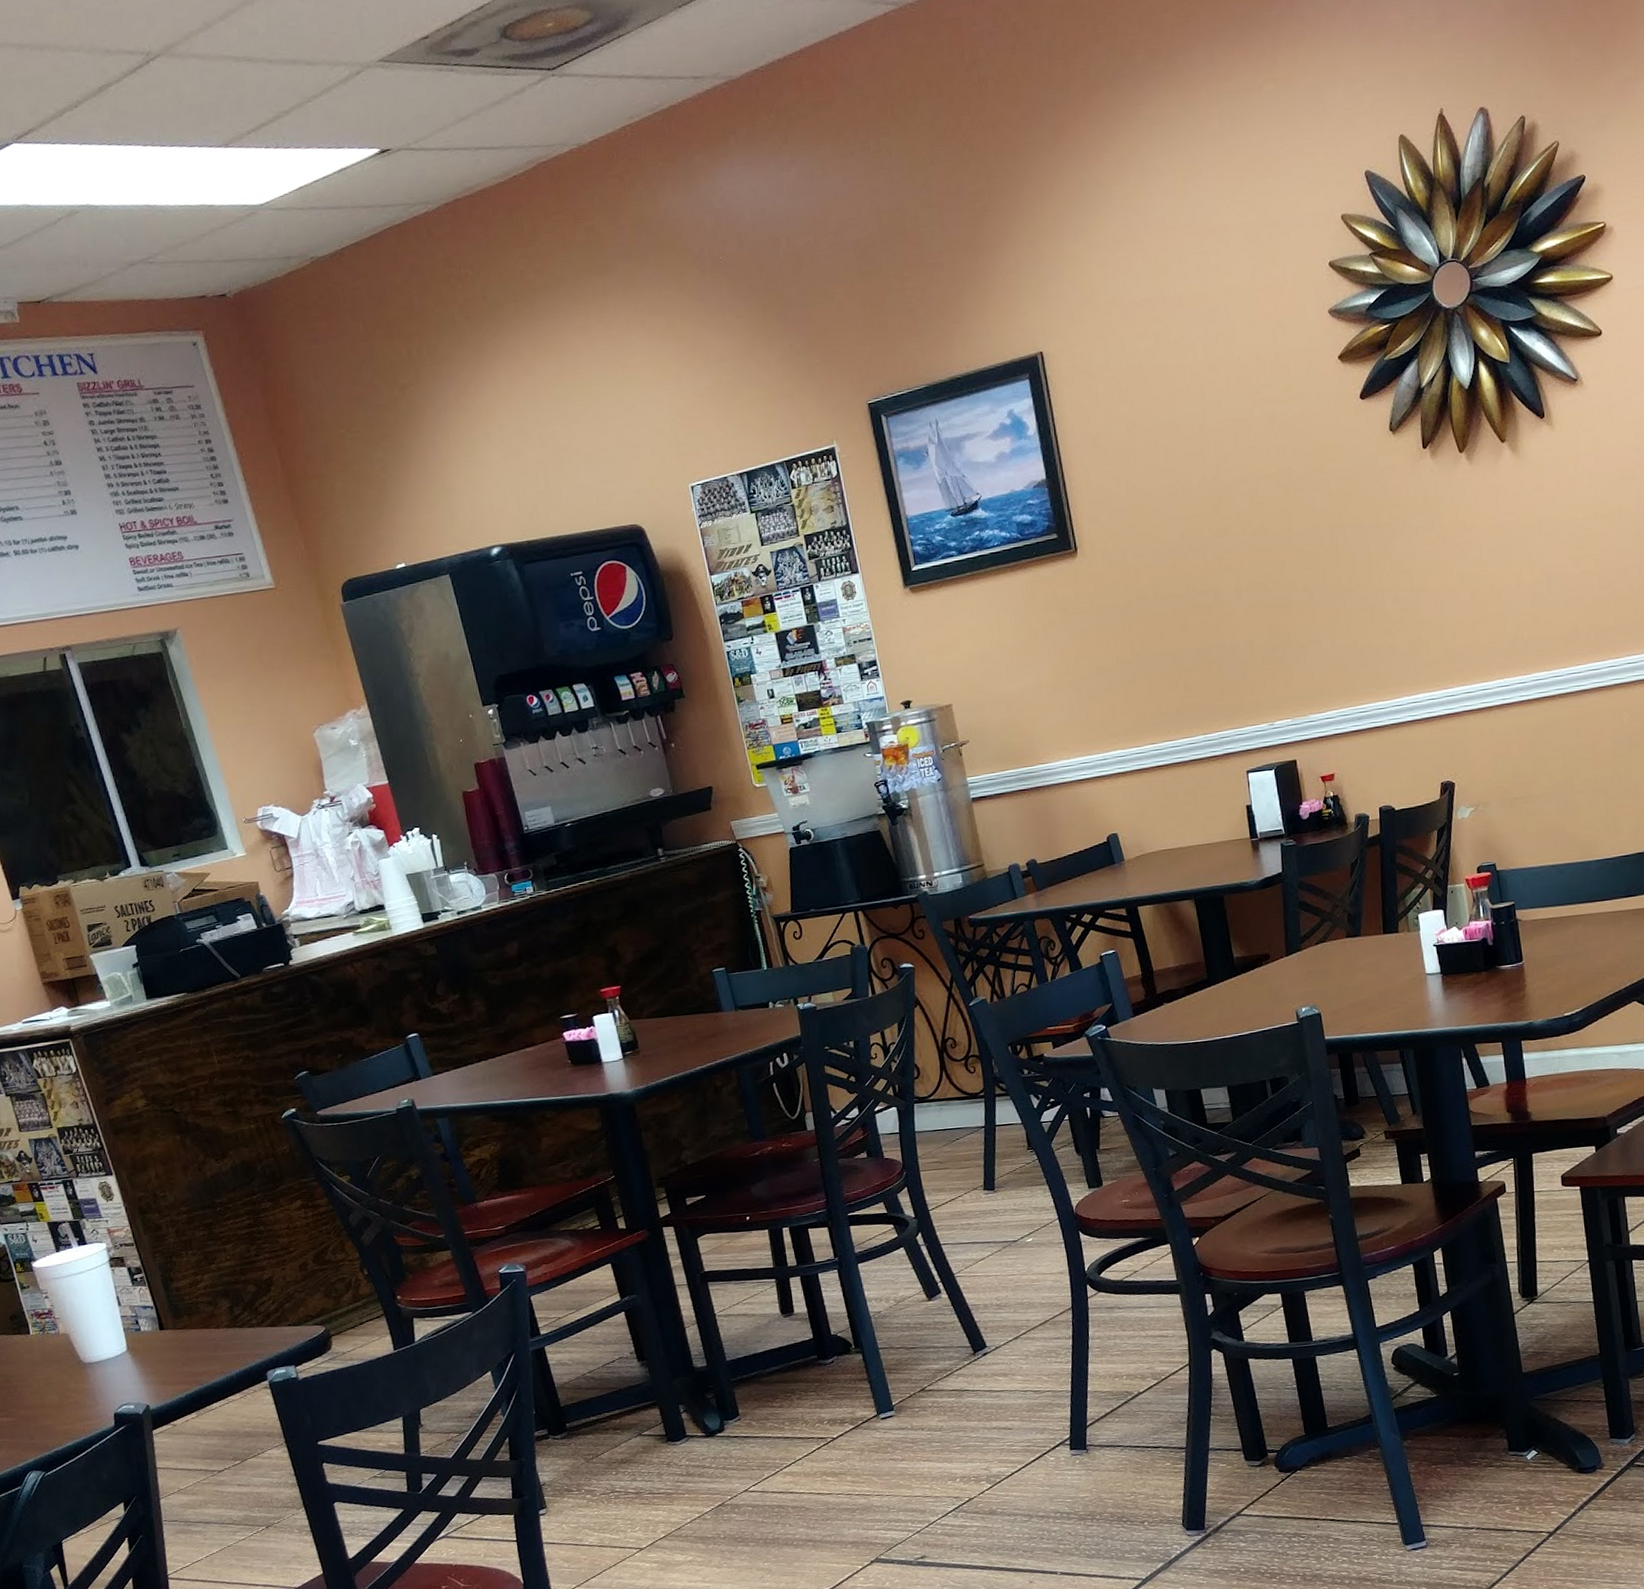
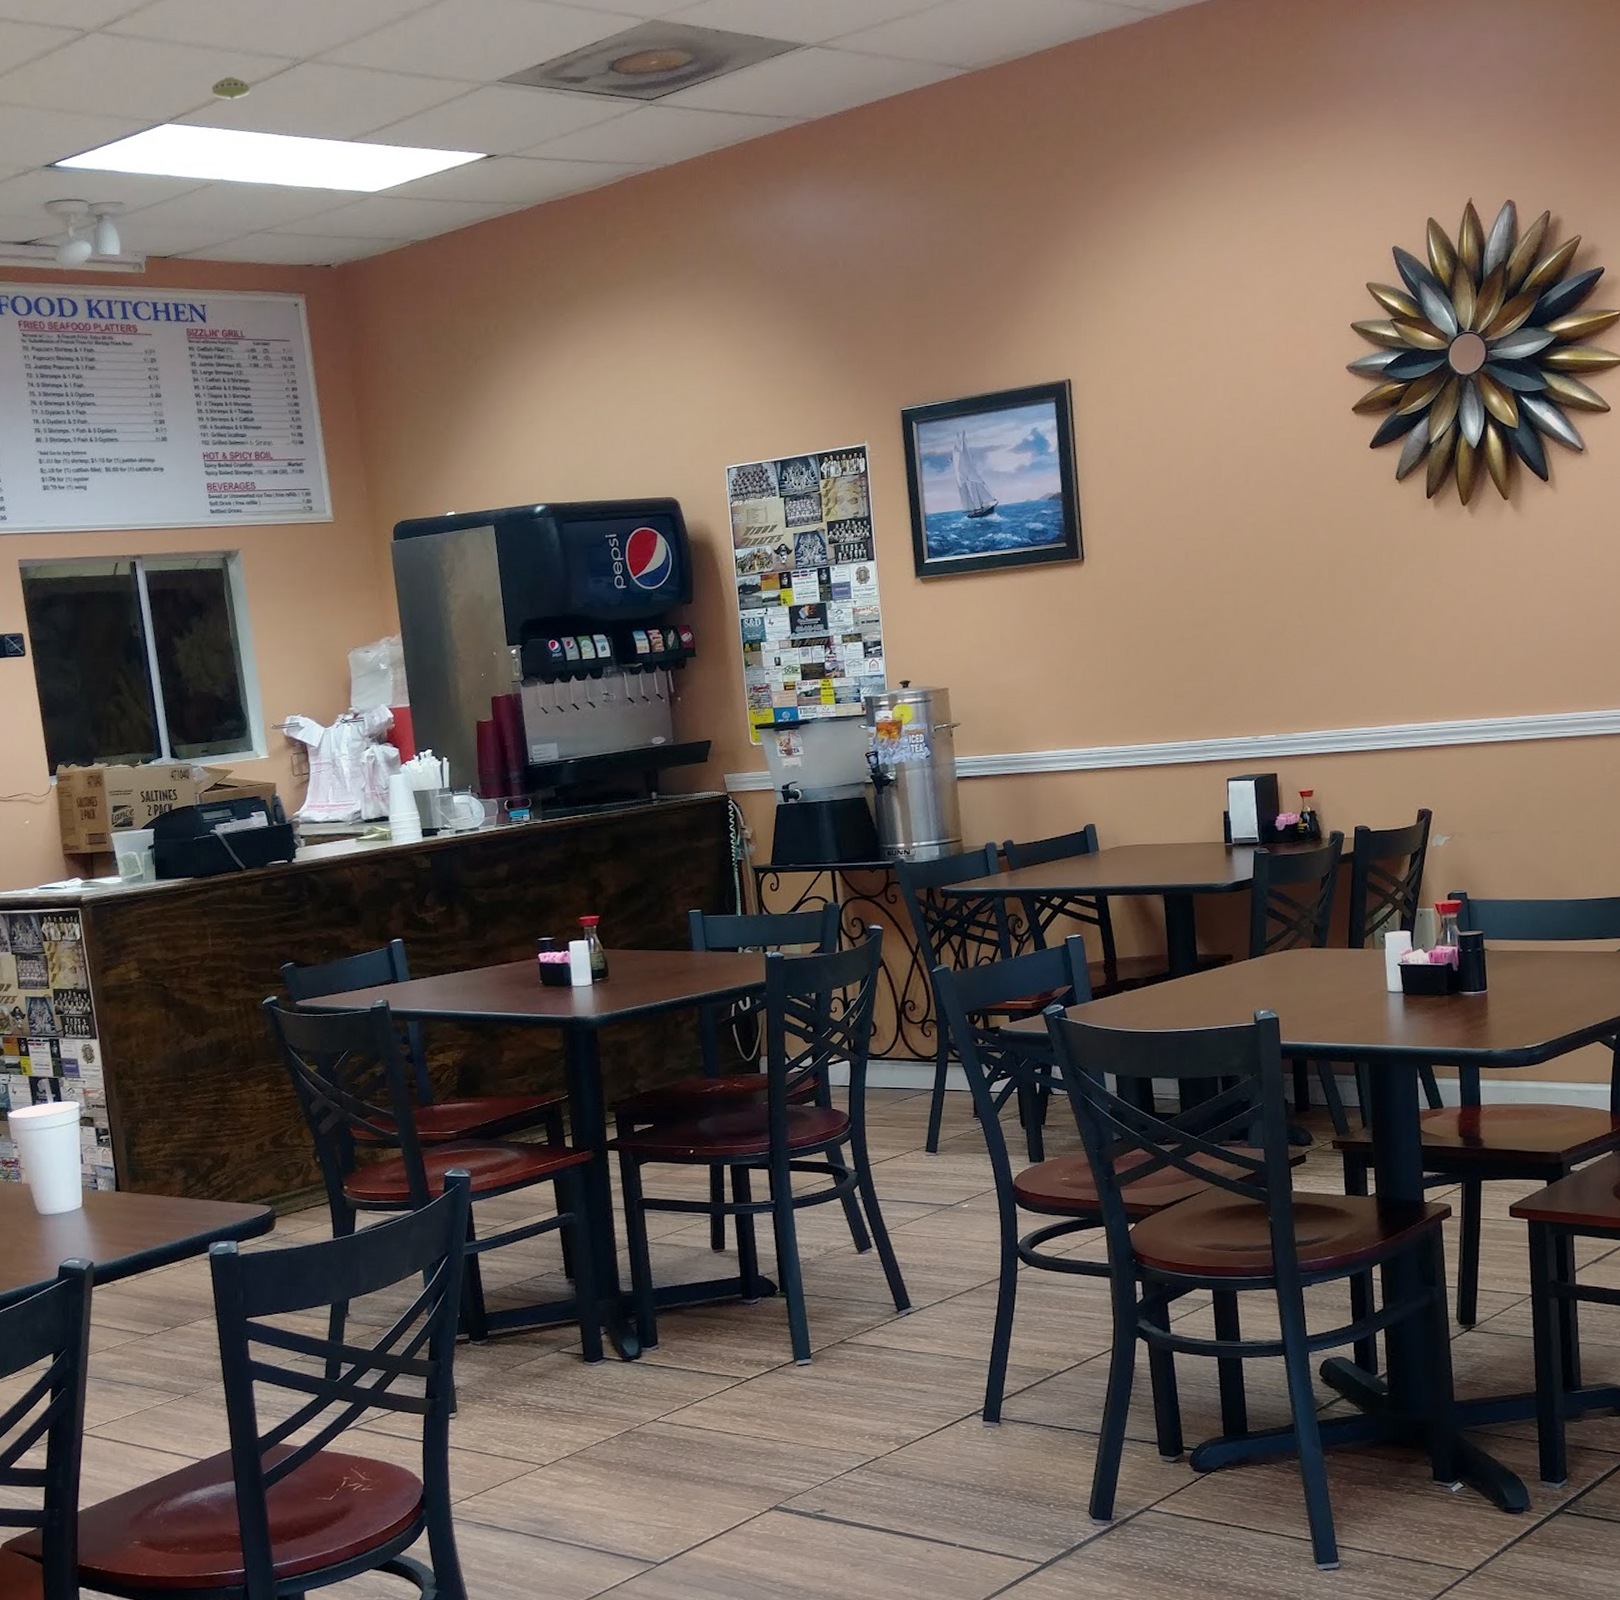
smoke detector: none [57,81,103,109] -> present [212,77,251,99]

